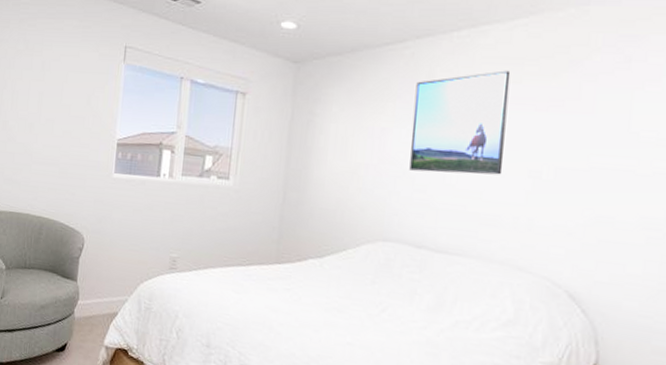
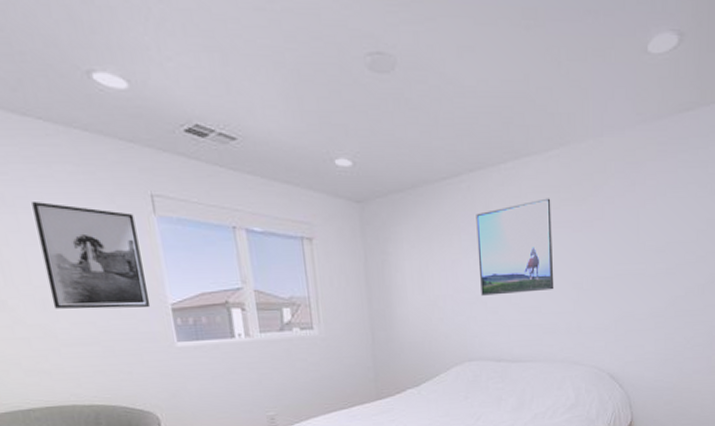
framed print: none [36,48,109,139] -> present [32,202,151,309]

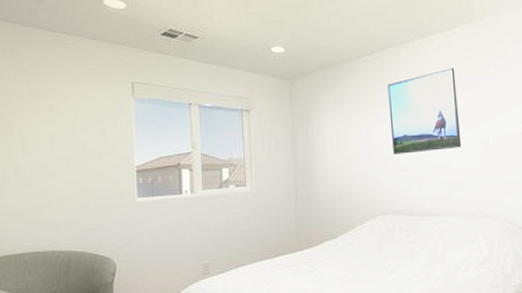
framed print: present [32,202,151,309] -> none [50,91,121,172]

